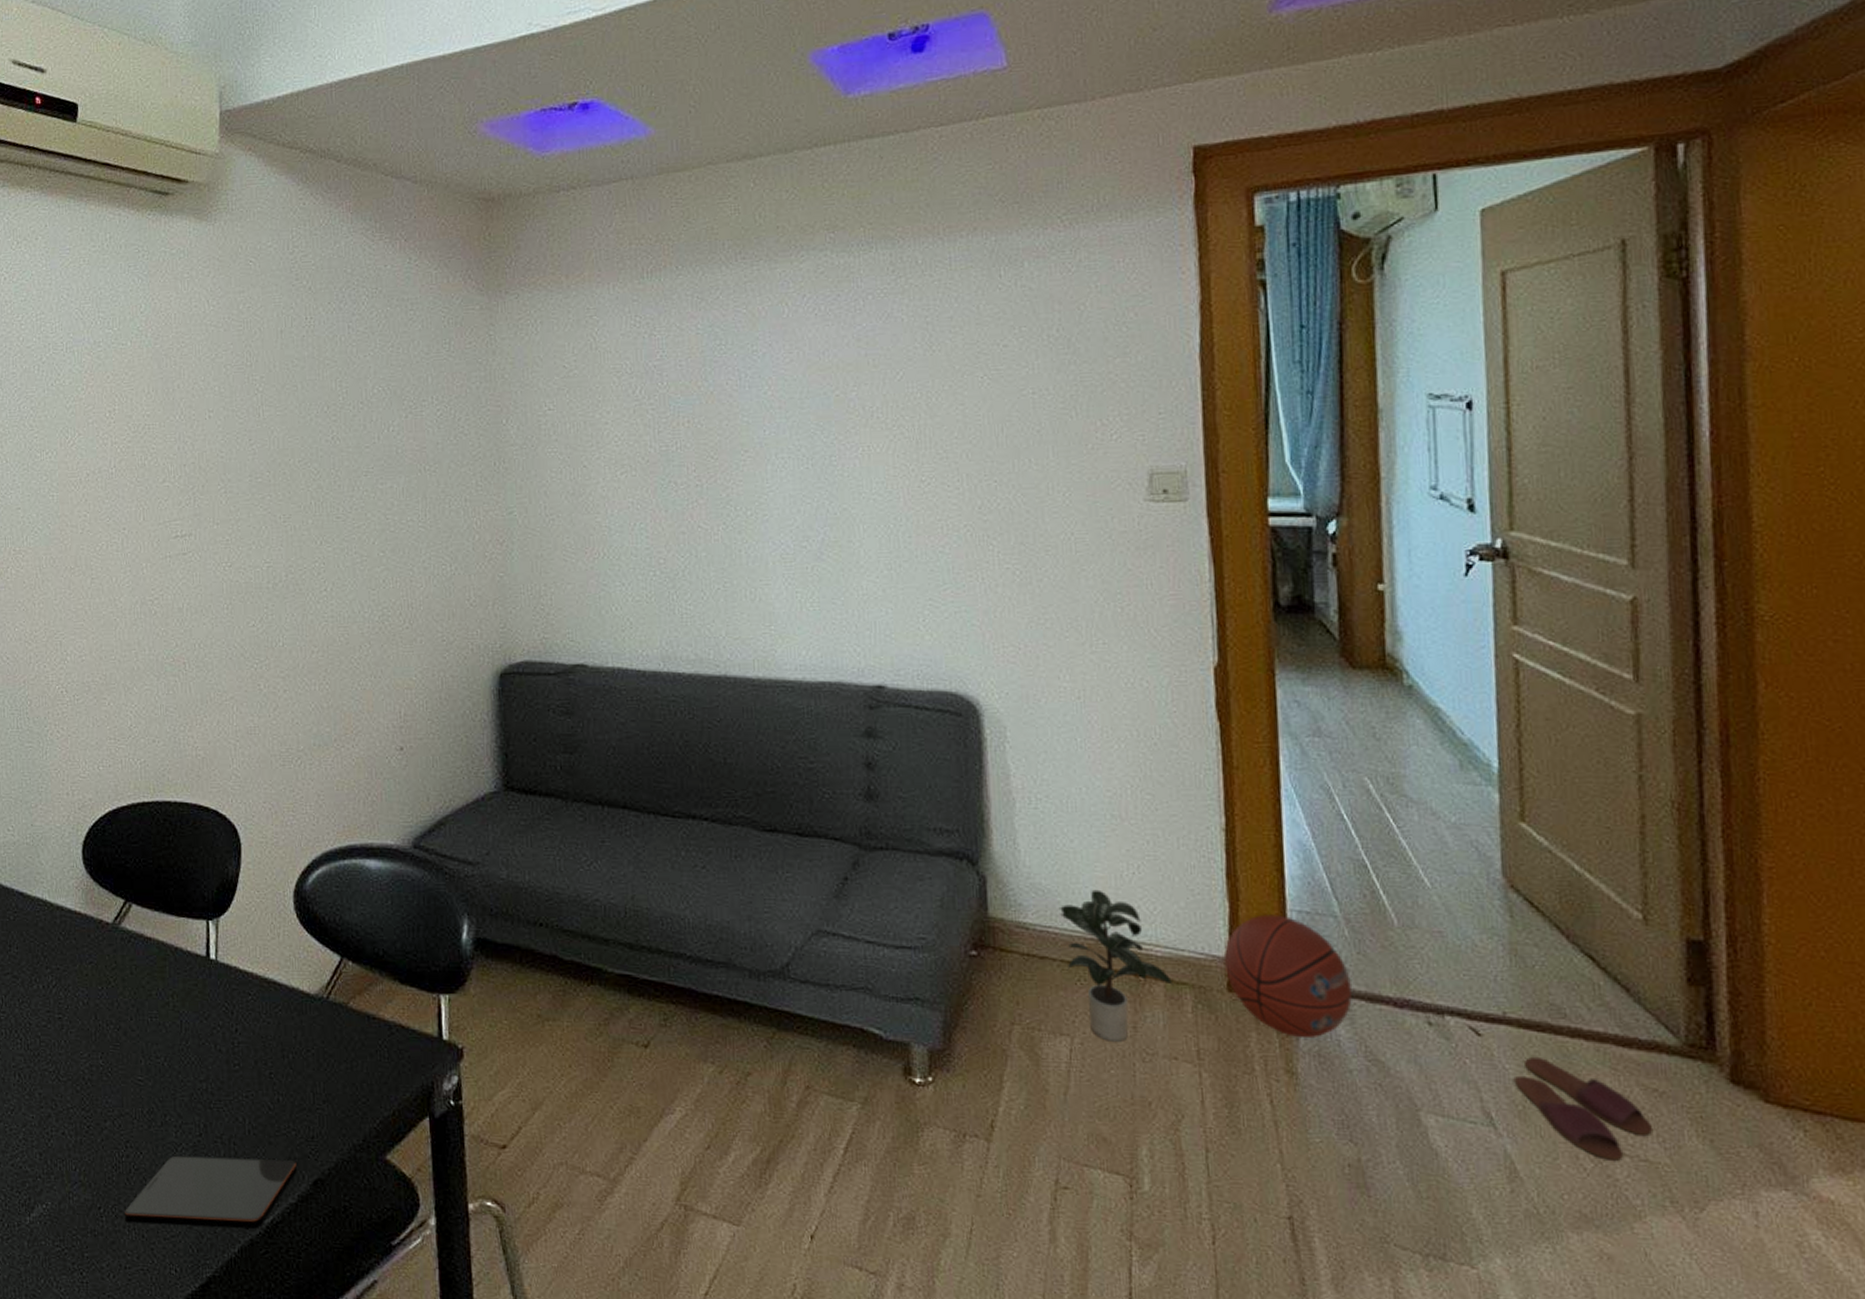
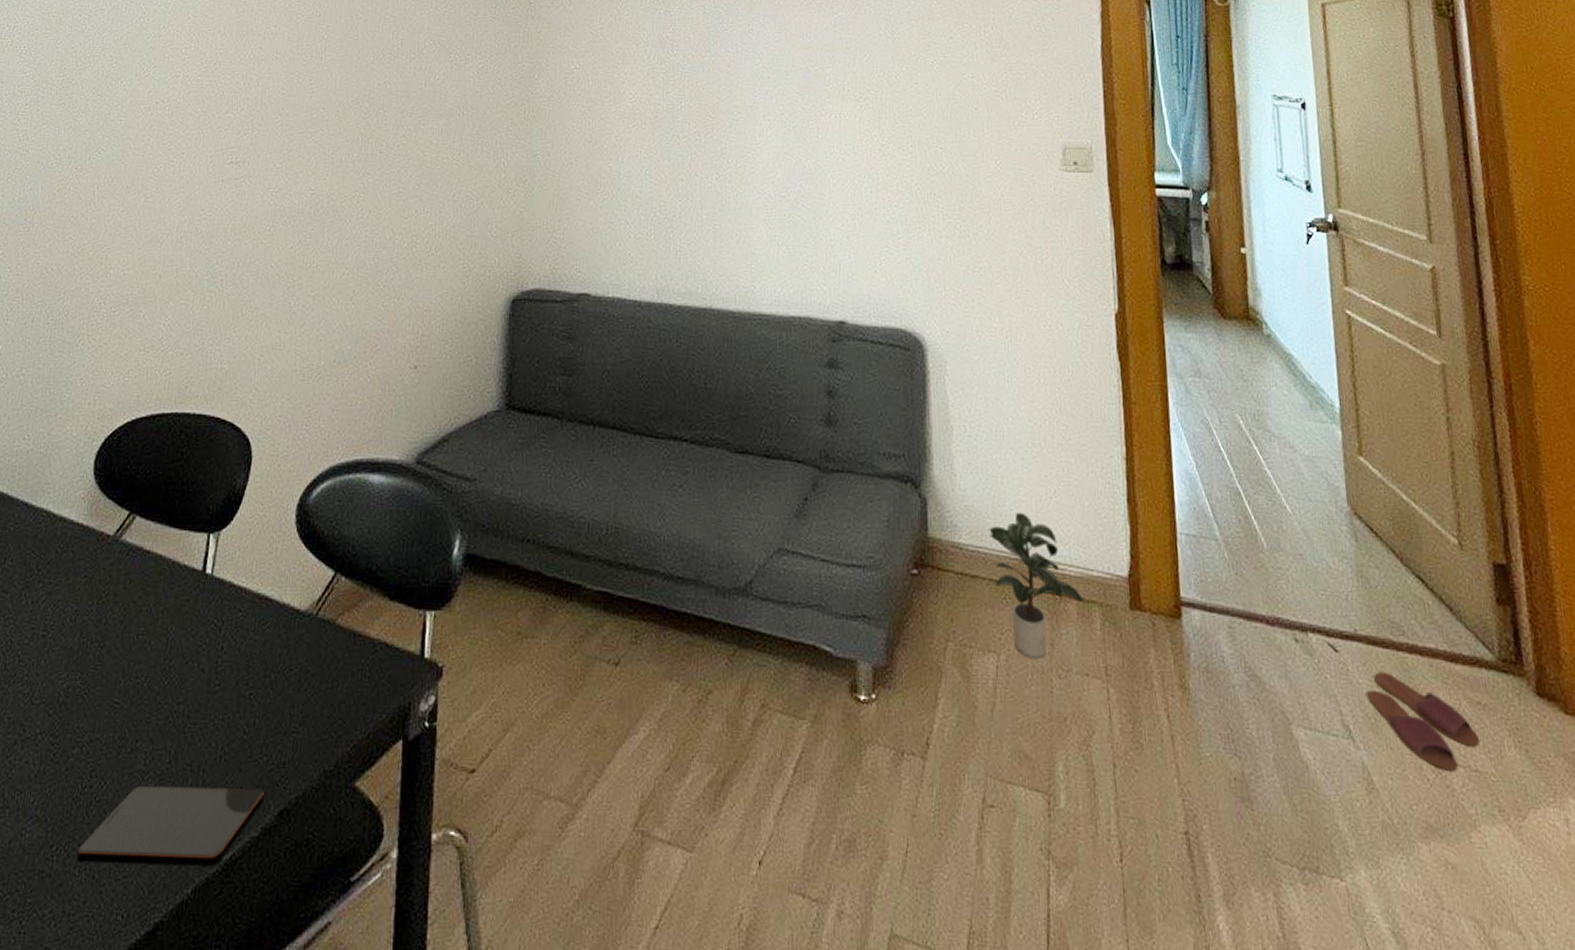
basketball: present [1223,914,1352,1037] -> none [1126,537,1233,654]

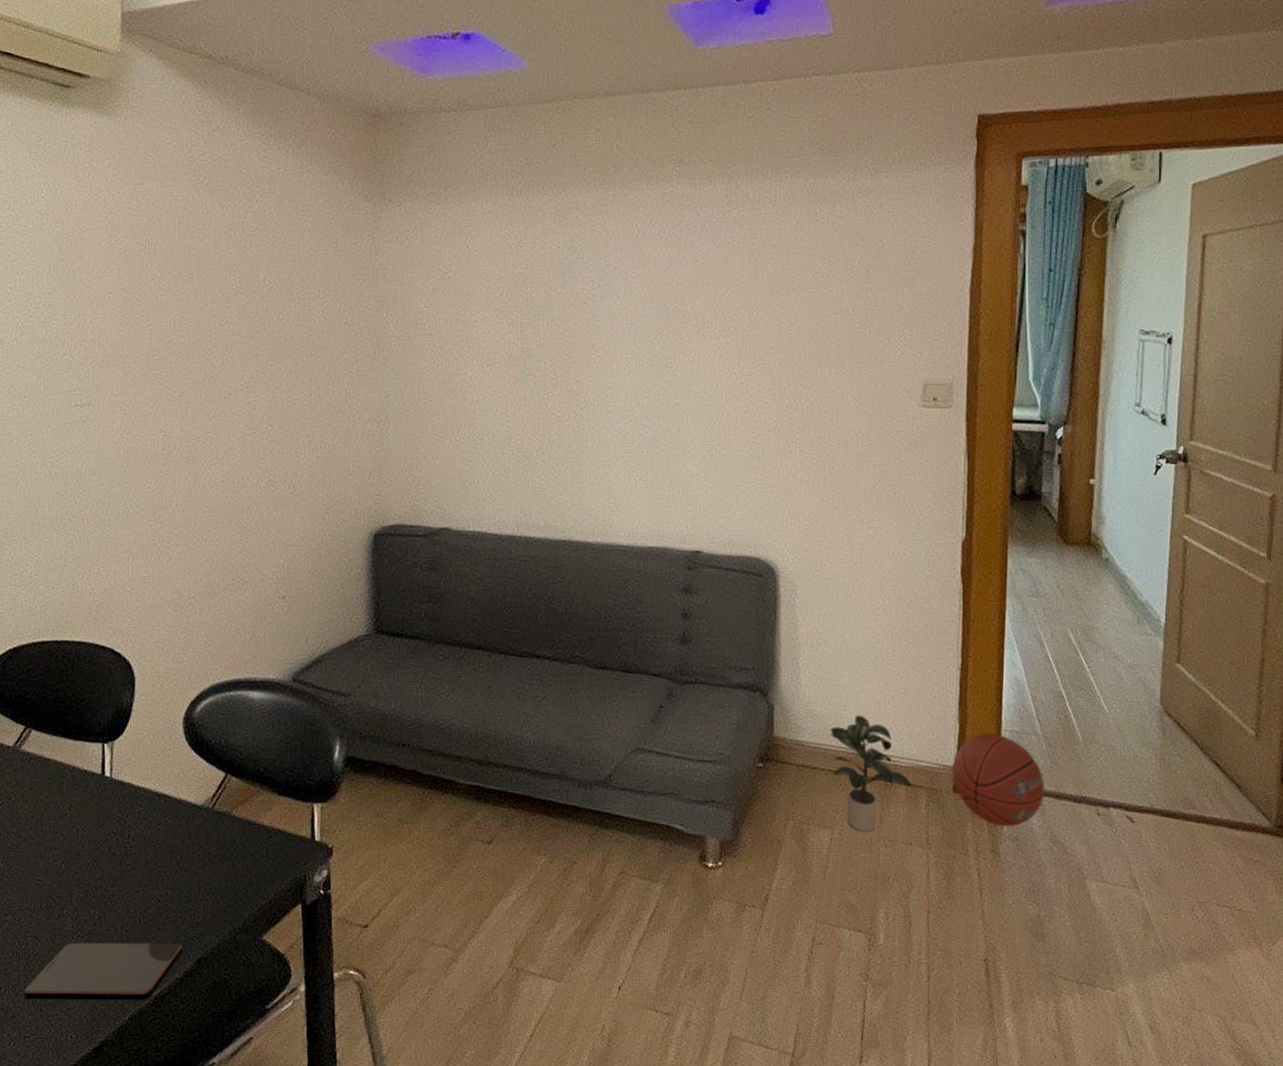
basketball: none [1126,537,1233,654] -> present [952,733,1044,826]
slippers: present [1366,671,1479,771] -> none [1154,837,1246,911]

